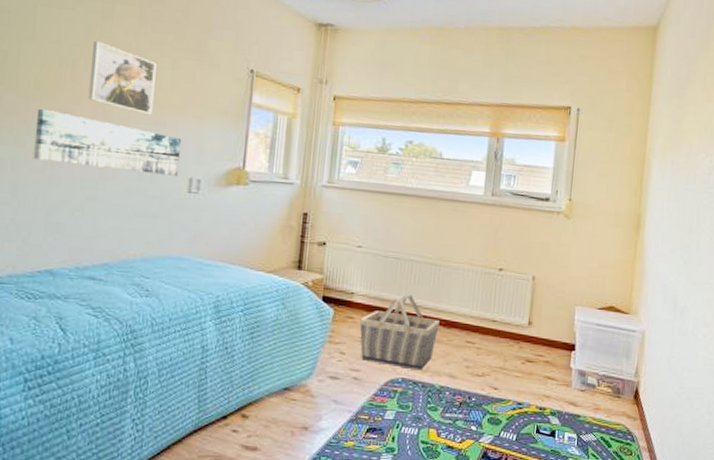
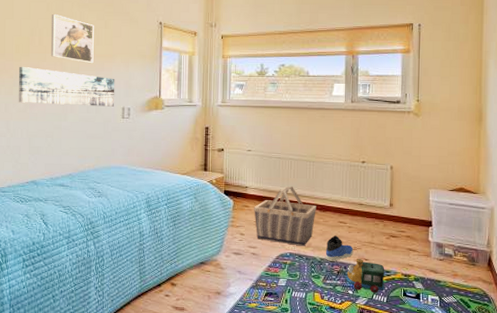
sneaker: none [446,358,481,390] -> present [325,235,354,261]
toy train: none [468,386,517,430] -> present [345,258,385,293]

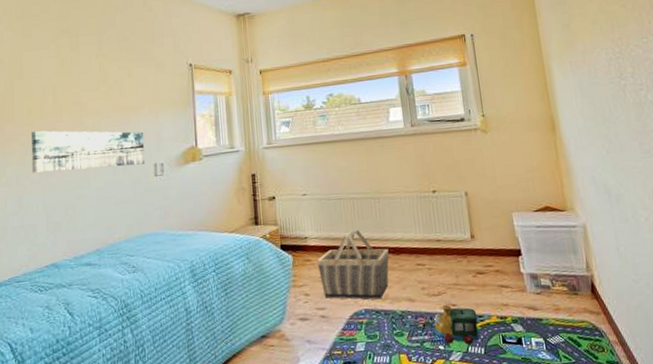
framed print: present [50,14,94,64] -> none [66,69,118,119]
sneaker: present [325,235,354,261] -> none [406,281,438,313]

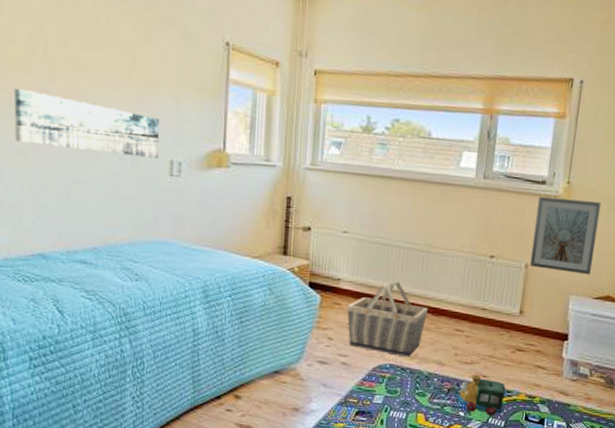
picture frame: none [461,127,525,194] -> present [529,197,602,275]

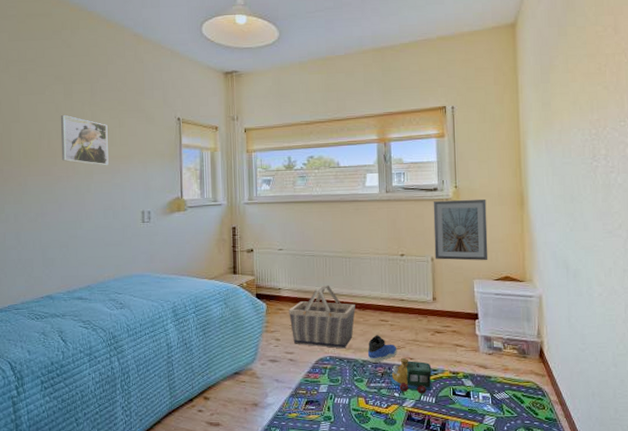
wall art: present [13,88,160,159] -> none [27,172,134,212]
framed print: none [62,14,129,94] -> present [60,115,109,166]
sneaker: none [434,346,470,377] -> present [367,335,397,363]

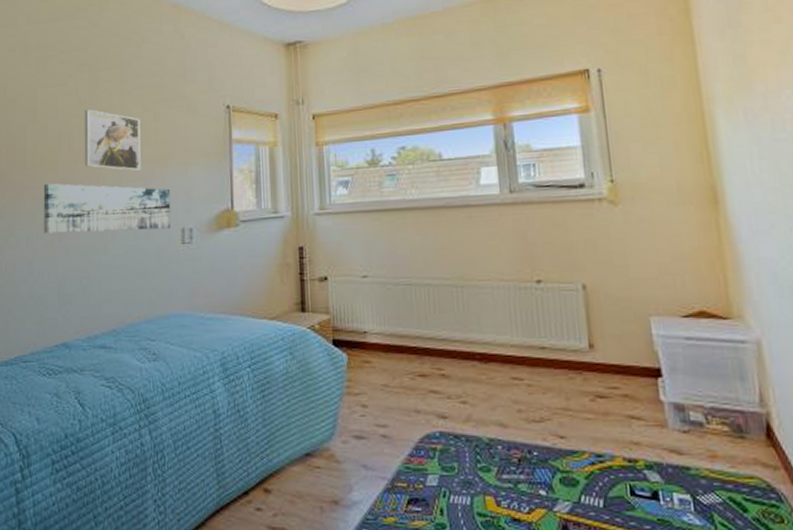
wall art: none [27,172,134,212] -> present [43,183,172,234]
basket: present [289,284,355,349] -> none [378,326,474,420]
sneaker: present [367,335,397,363] -> none [495,400,540,443]
toy train: present [390,357,432,394] -> none [531,435,598,493]
picture frame: present [433,200,488,261] -> none [579,198,670,288]

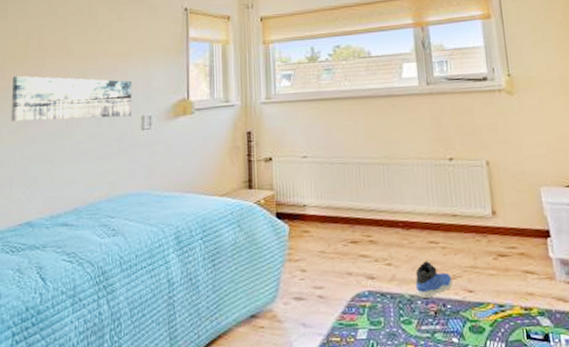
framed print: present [84,109,141,172] -> none [52,10,105,65]
sneaker: none [495,400,540,443] -> present [415,261,453,298]

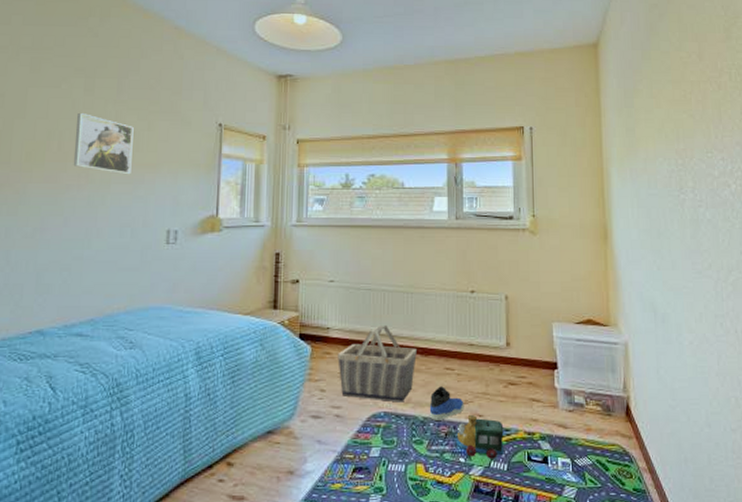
wall art: present [10,75,132,122] -> none [24,178,159,229]
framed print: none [52,10,105,65] -> present [73,113,134,175]
basket: none [316,198,398,280] -> present [338,324,417,403]
toy train: none [446,290,500,338] -> present [455,414,504,459]

